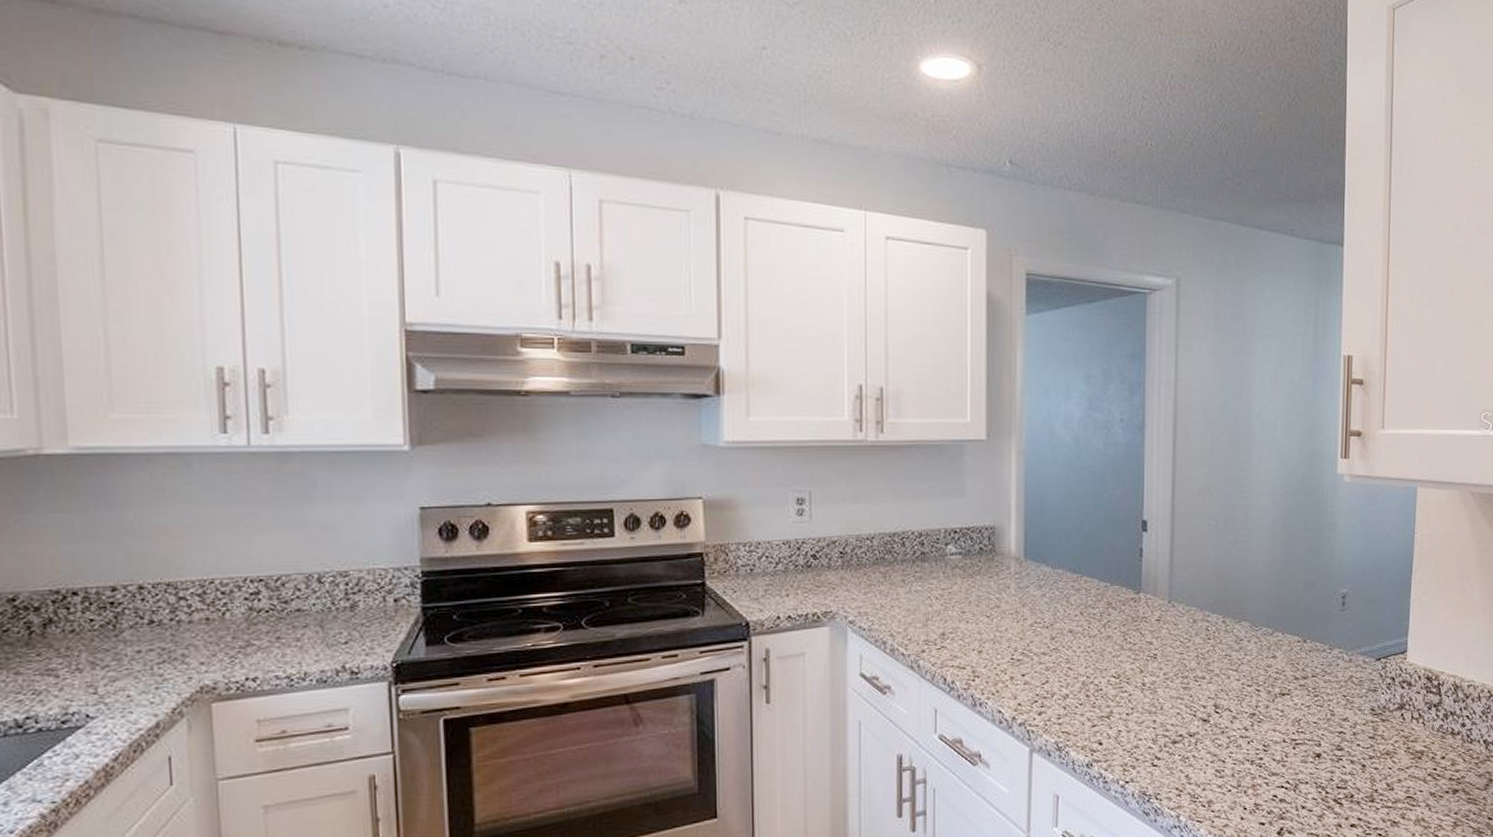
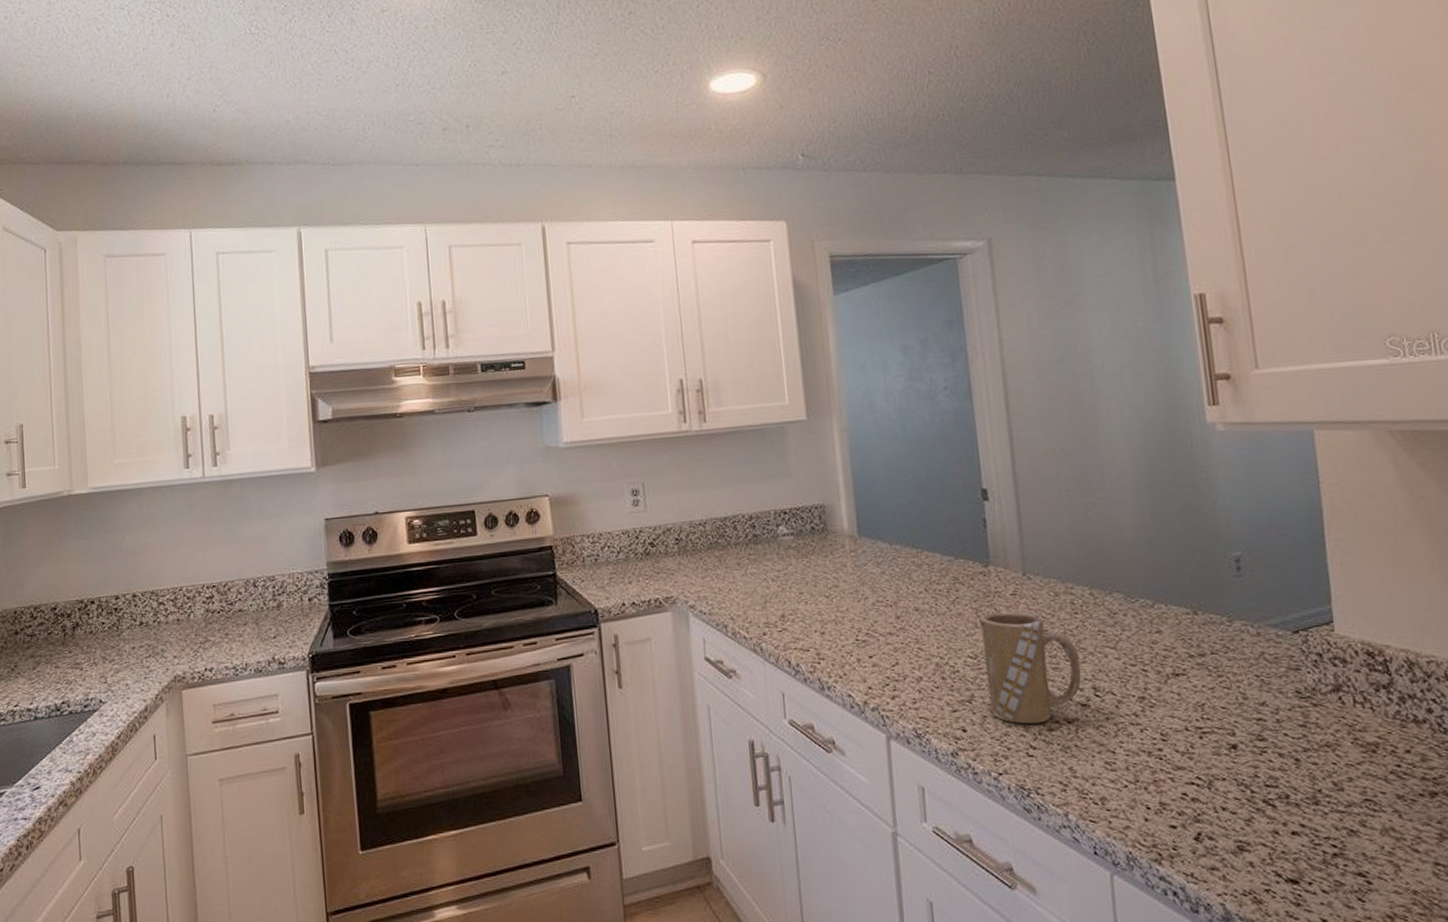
mug: none [1125,635,1207,738] -> present [979,610,1082,724]

